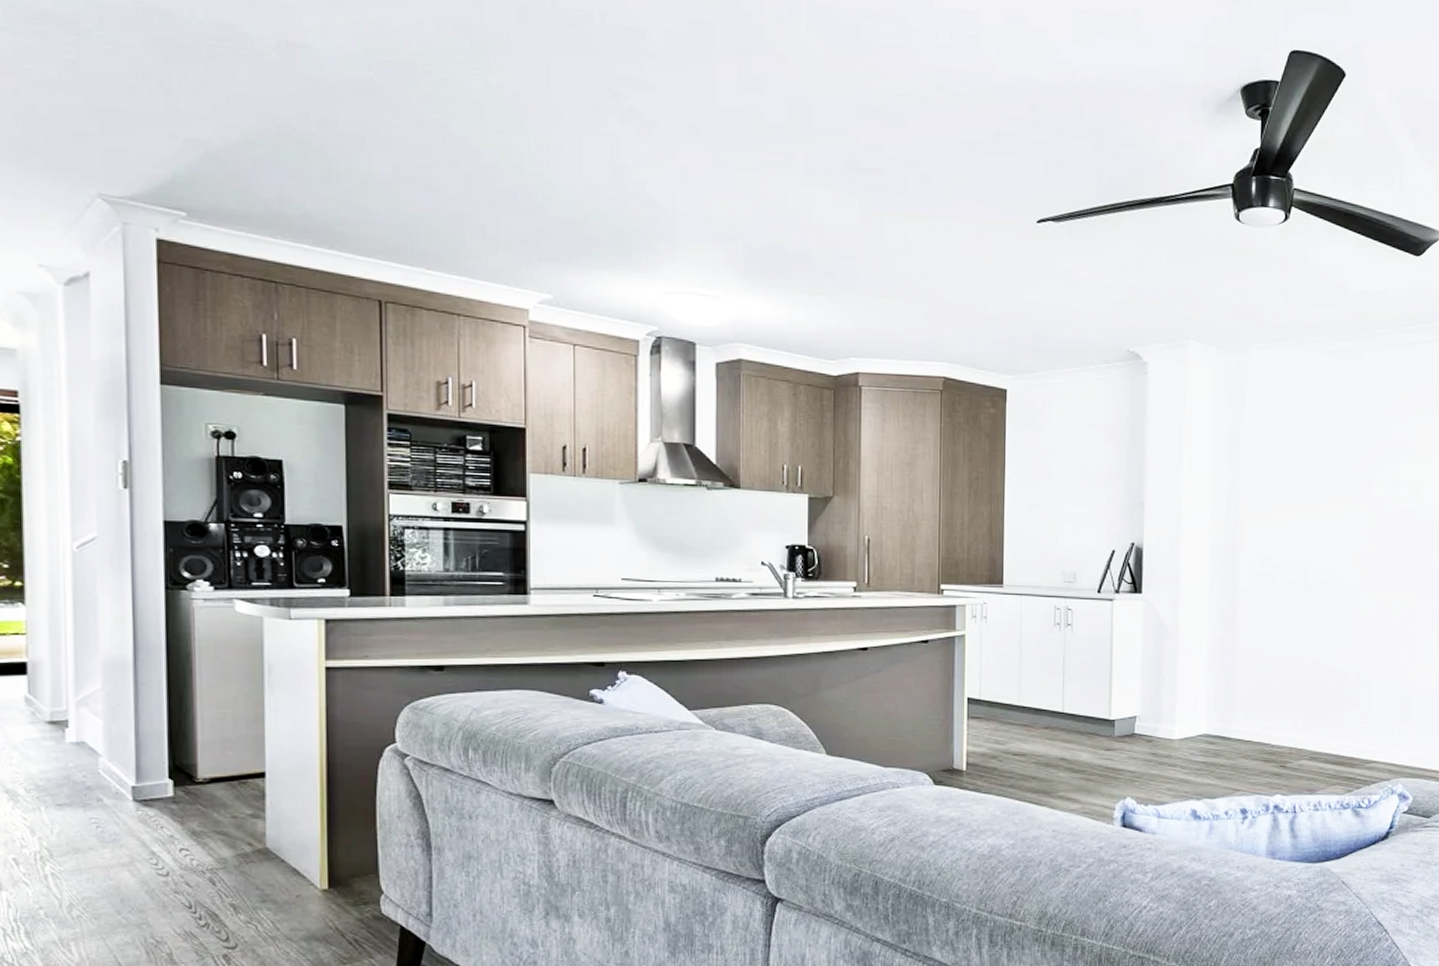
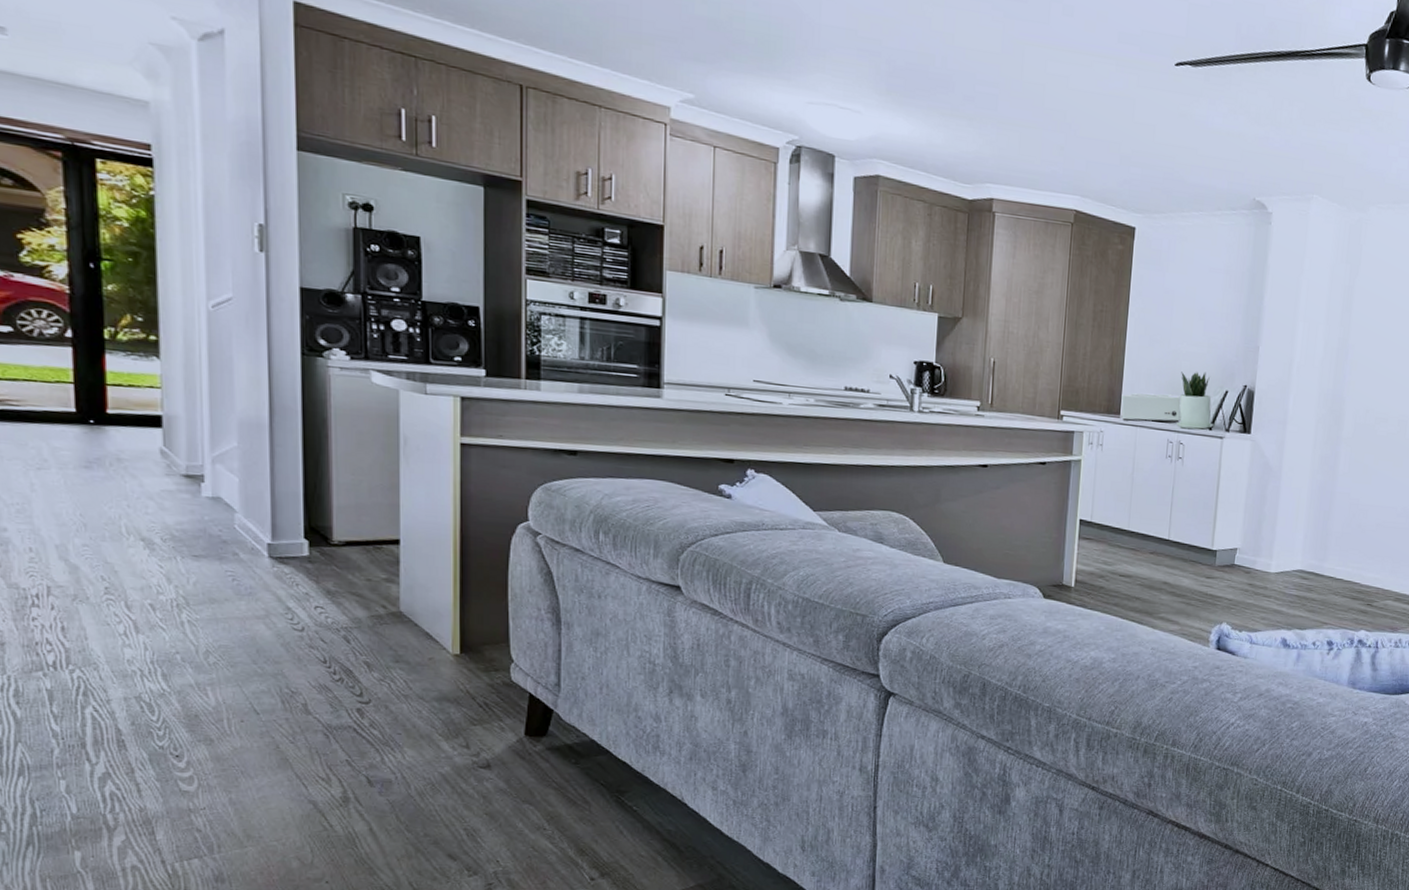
toaster: none [1003,558,1066,591] -> present [1121,392,1181,423]
planter: none [1063,532,1103,594] -> present [1176,372,1215,430]

